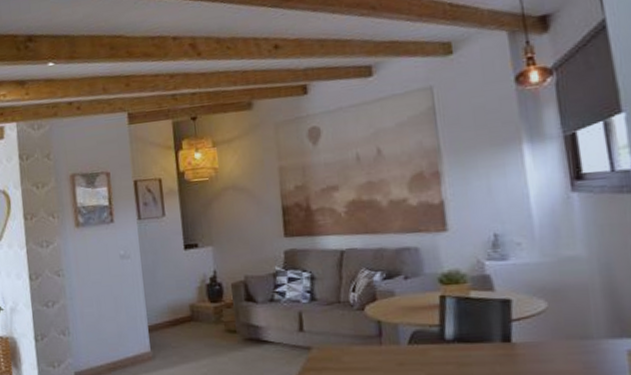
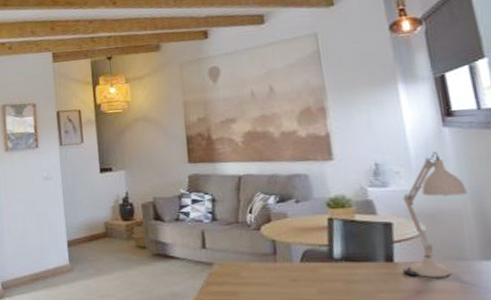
desk lamp: none [520,219,595,358] -> present [402,151,467,277]

